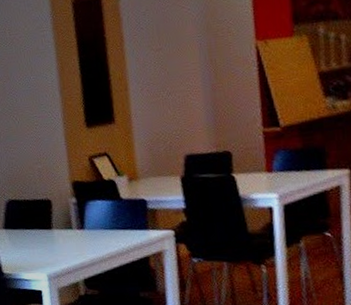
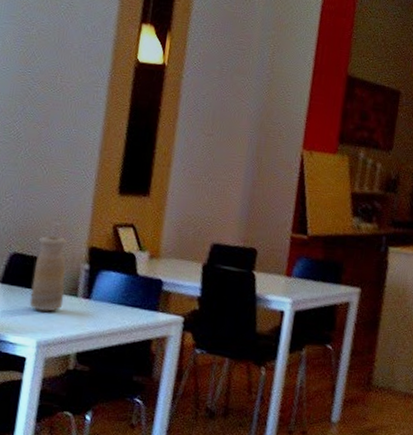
vase: none [27,178,62,248] -> present [29,235,67,312]

